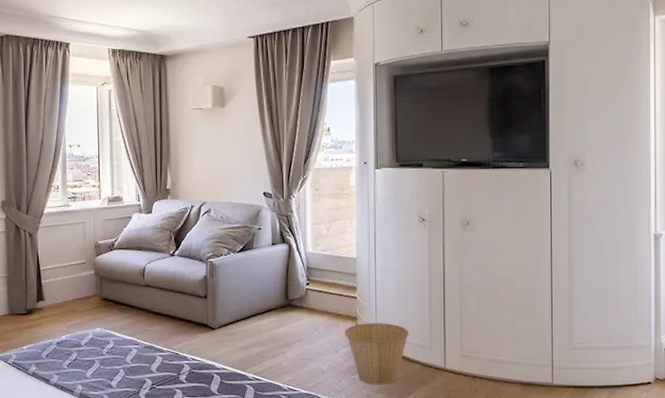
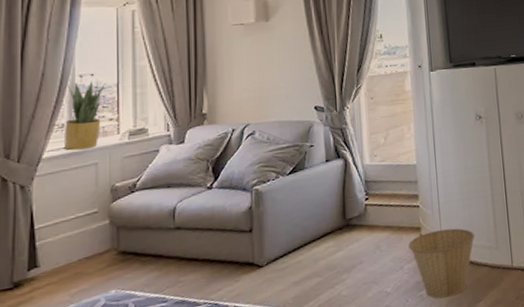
planter: none [58,151,90,209] -> present [63,81,107,151]

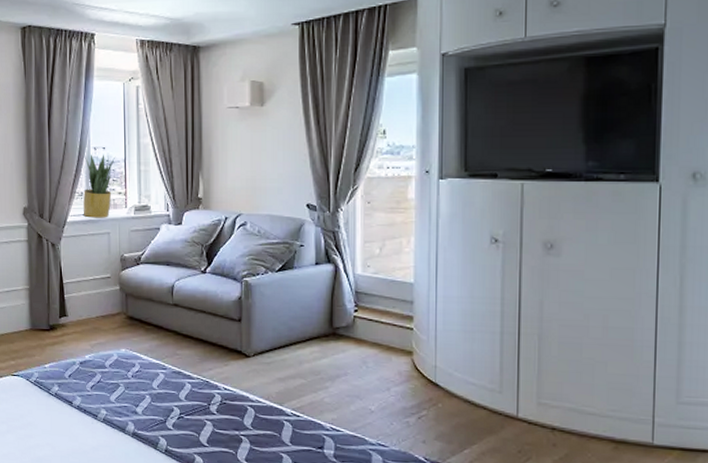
basket: present [408,228,475,299] -> none [398,359,476,432]

